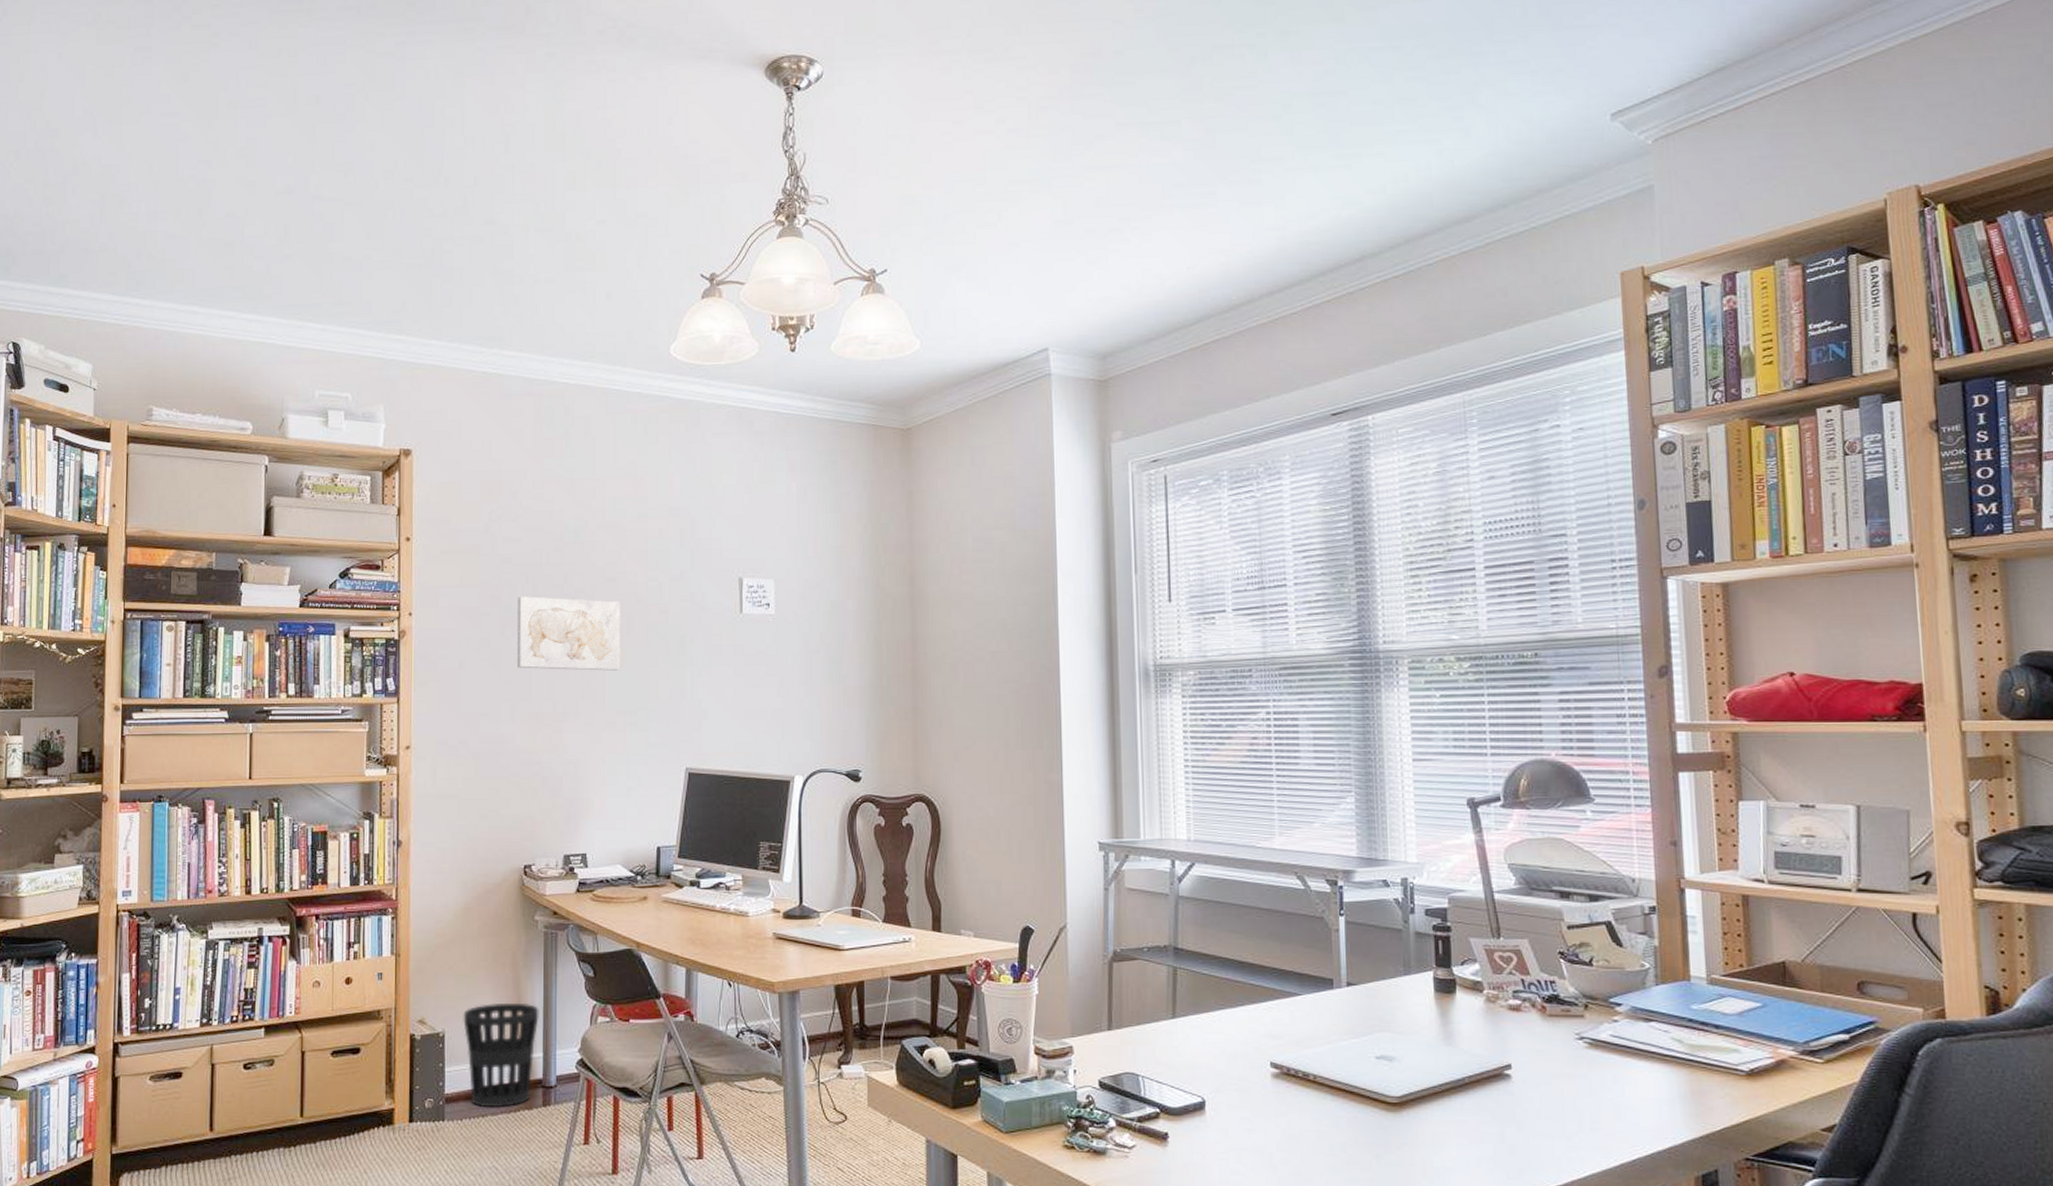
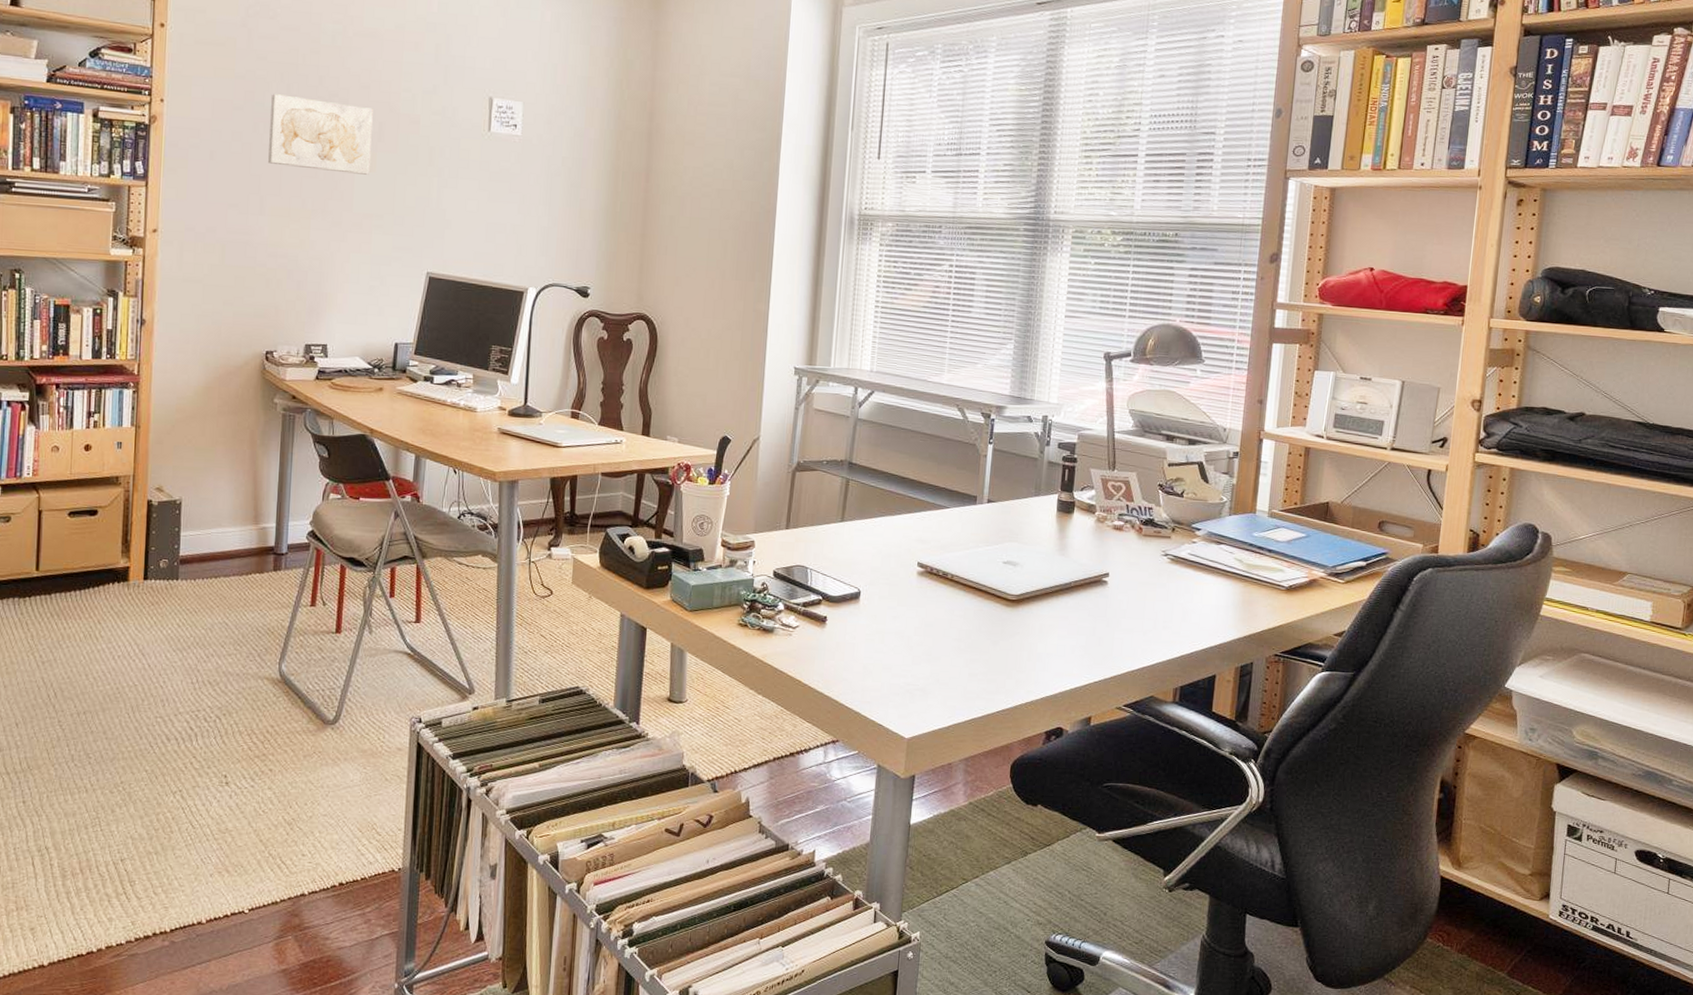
wastebasket: present [463,1002,539,1108] -> none [200,476,274,571]

